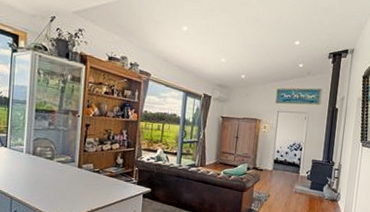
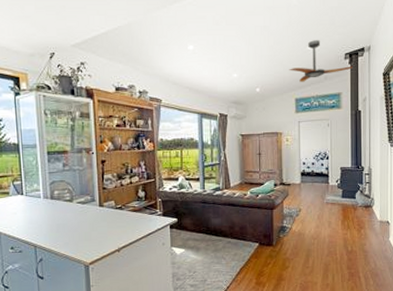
ceiling fan: none [275,36,335,75] -> present [289,40,353,82]

